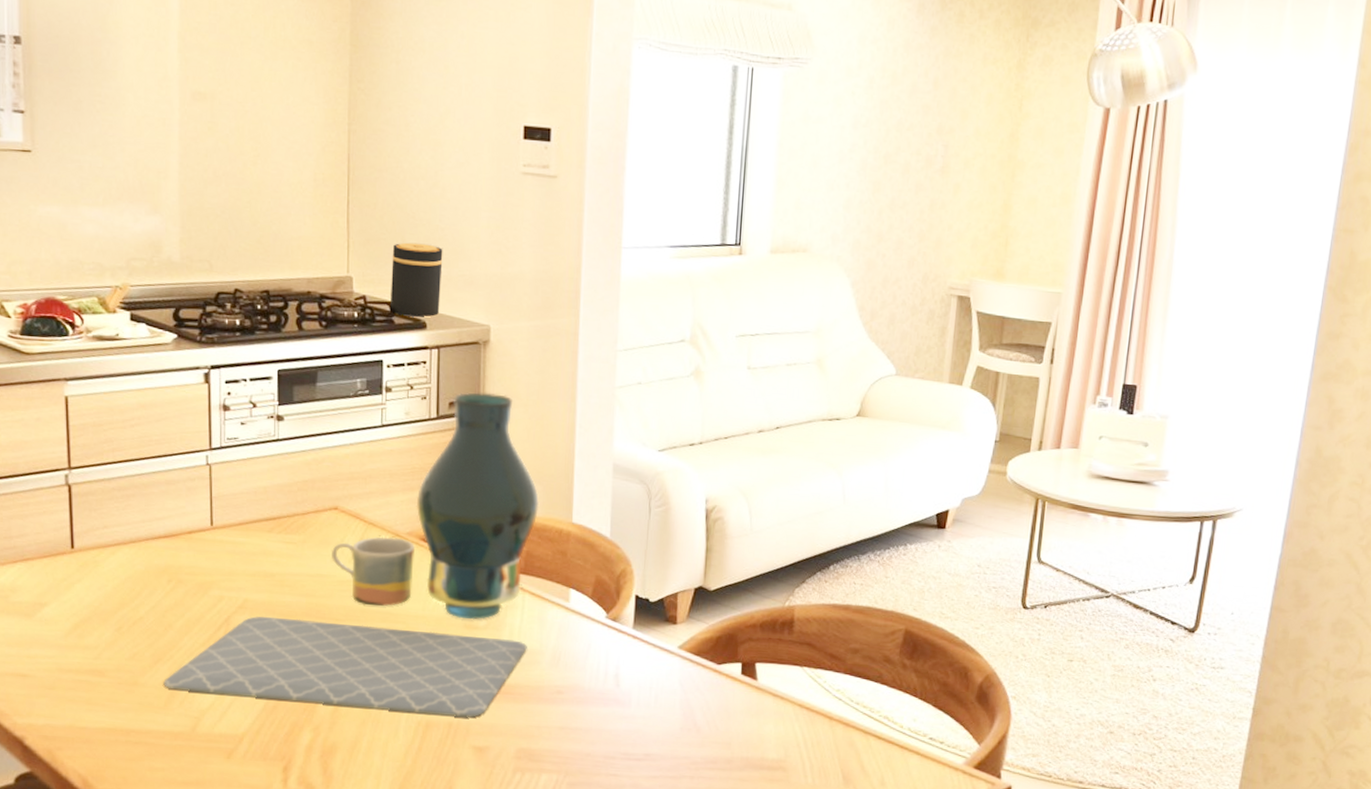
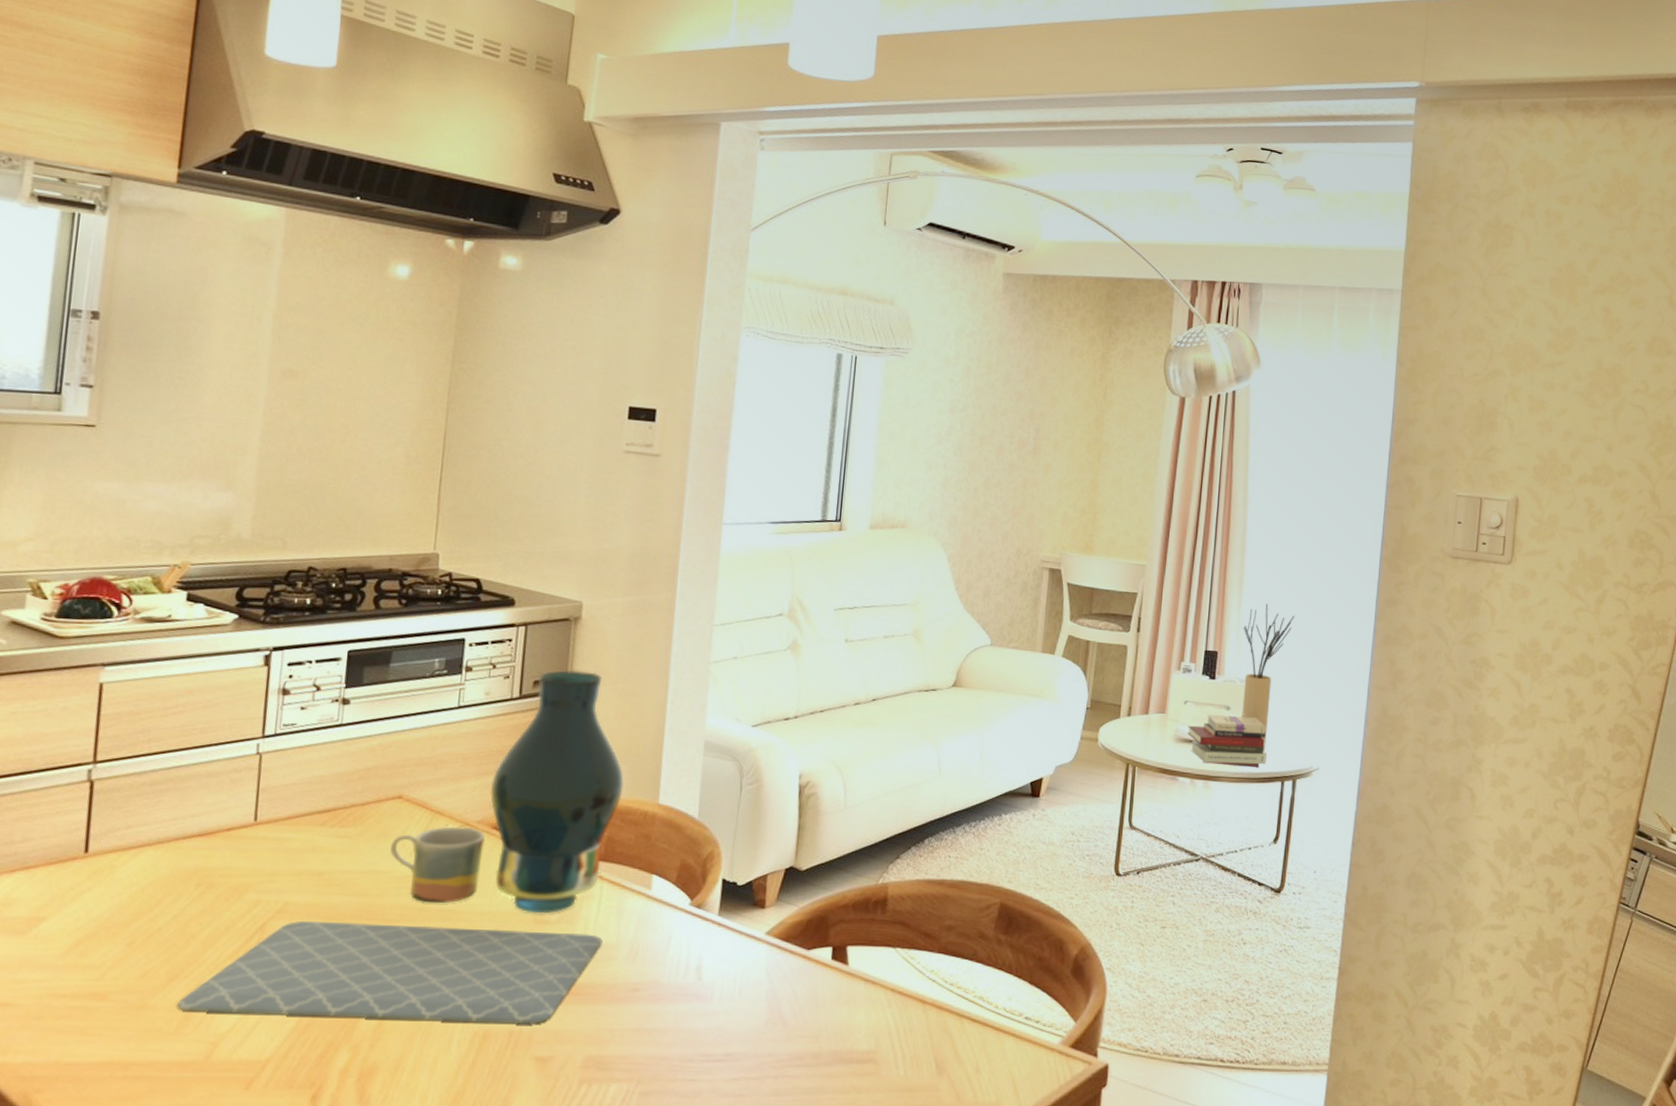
cylinder: present [390,242,443,317] -> none [477,519,538,594]
books: none [1101,450,1187,506] -> present [1187,714,1267,767]
vase: none [1160,336,1224,490] -> present [1242,604,1295,752]

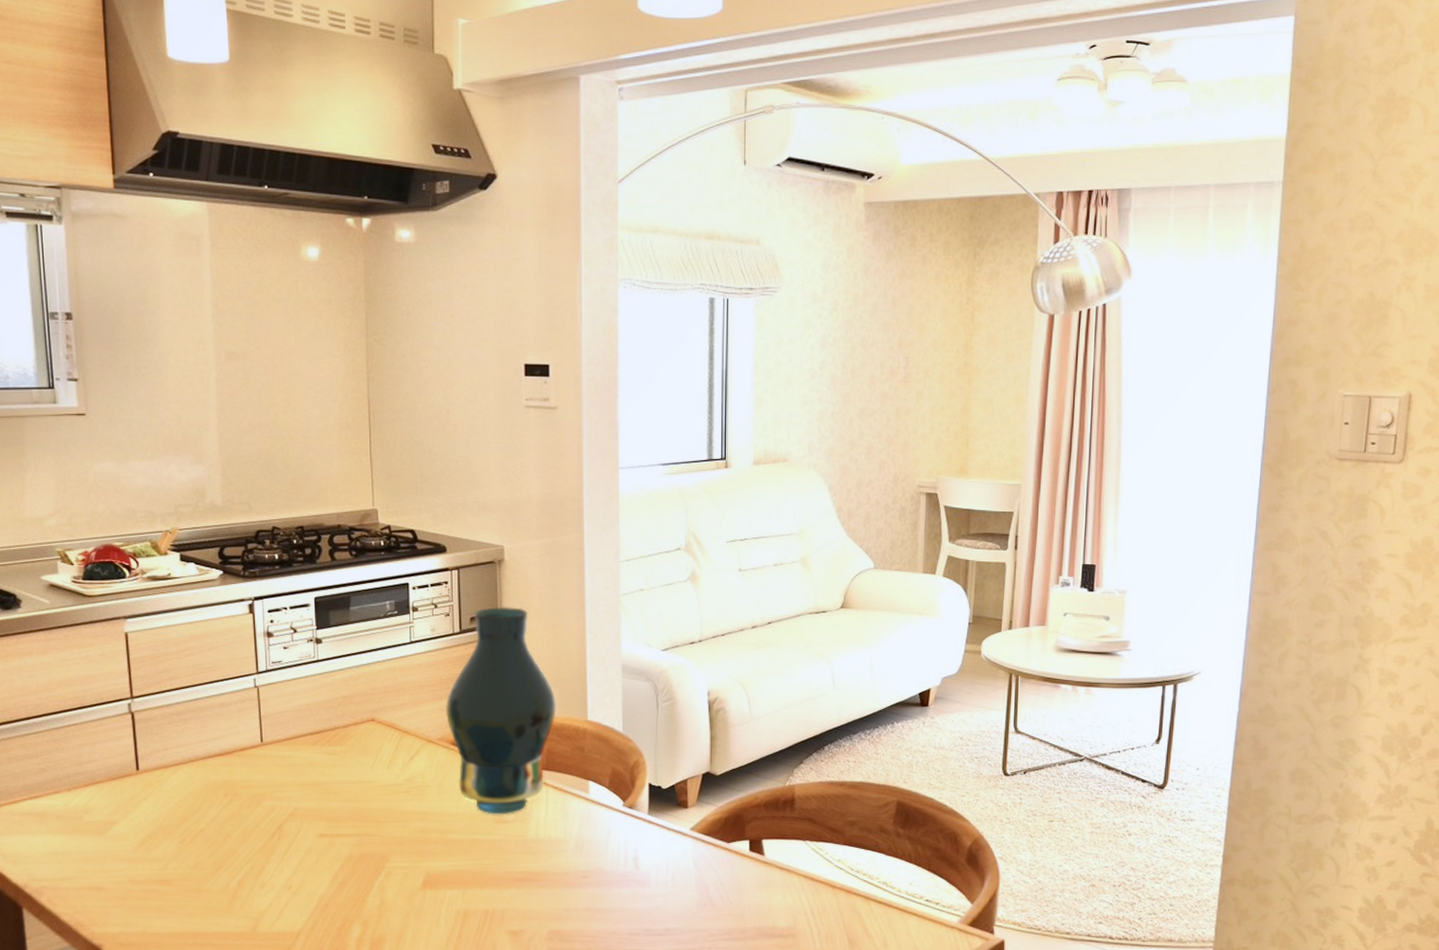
placemat: present [177,920,603,1025] -> none [225,822,553,905]
mug: present [390,826,486,904] -> none [371,743,447,807]
books: present [1187,714,1267,767] -> none [1068,624,1147,673]
vase: present [1242,604,1295,752] -> none [1120,516,1173,658]

